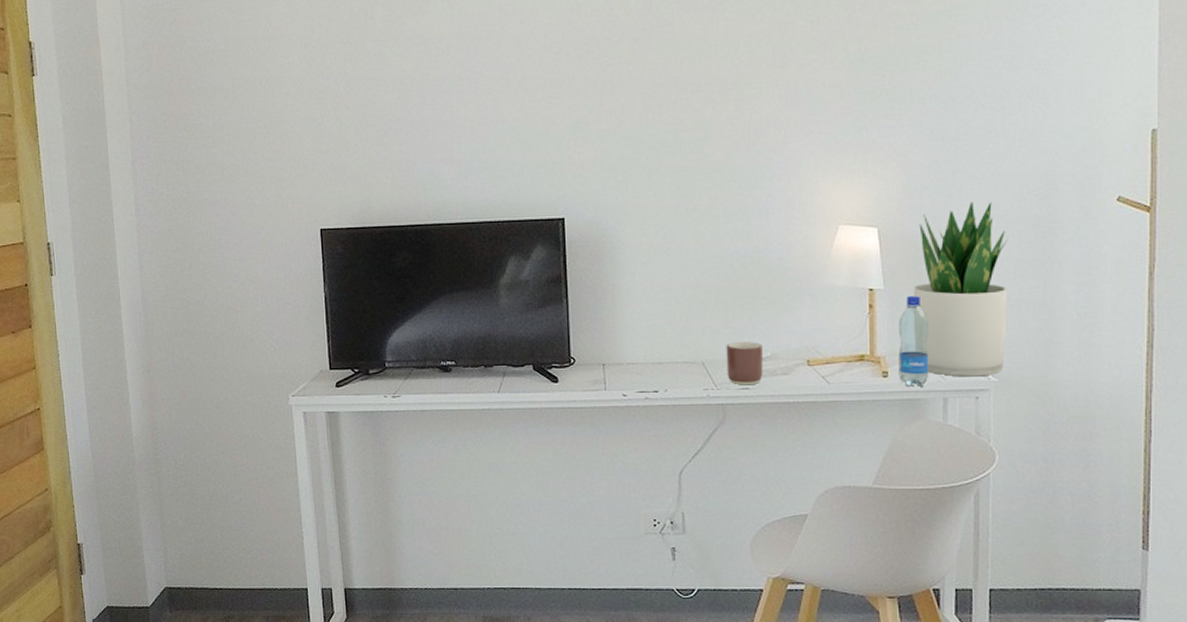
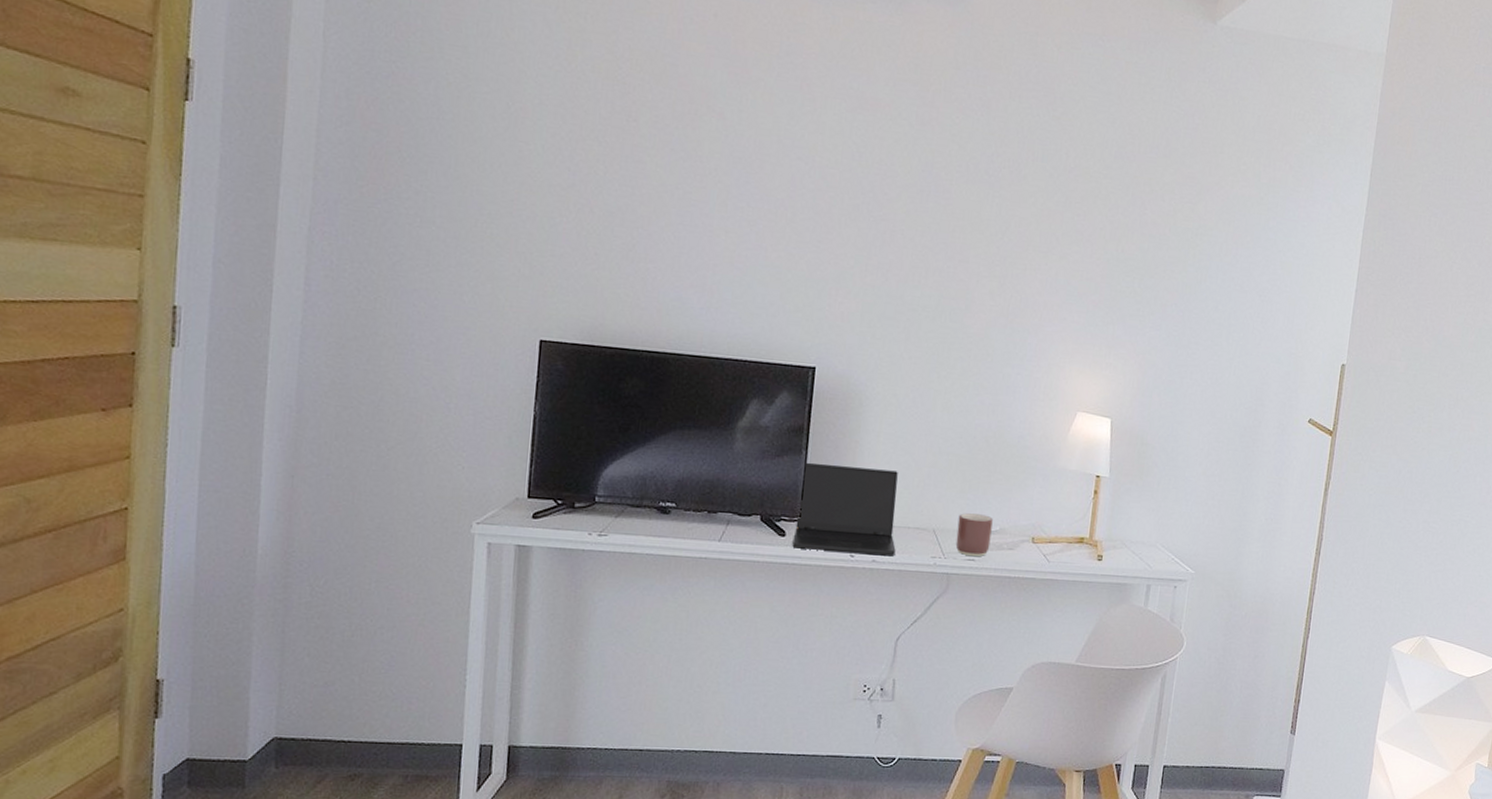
laptop: none [566,308,667,393] -> present [792,462,898,555]
bottle: present [898,295,929,387] -> none [1111,485,1144,572]
planter: present [914,202,1008,377] -> none [1134,407,1219,568]

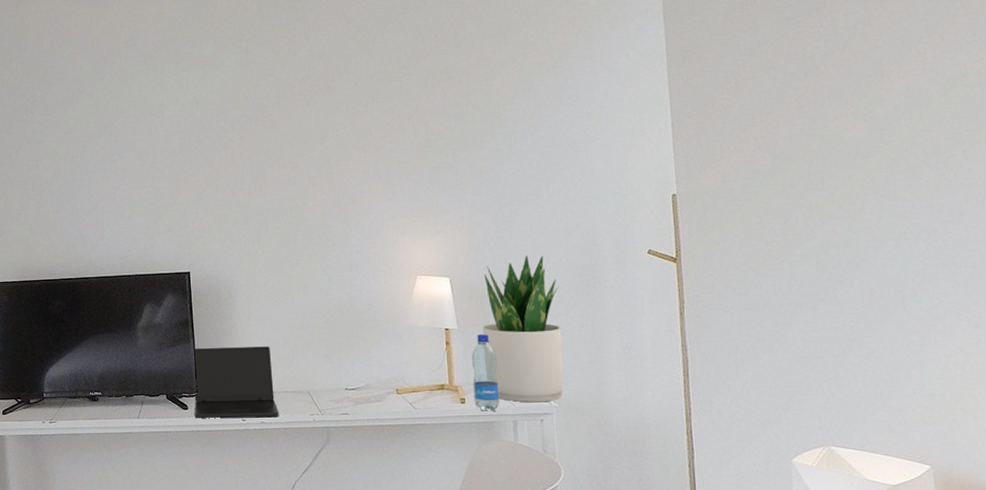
mug: present [955,513,993,557] -> none [327,374,360,411]
bottle: none [1111,485,1144,572] -> present [471,333,500,411]
planter: none [1134,407,1219,568] -> present [483,256,564,403]

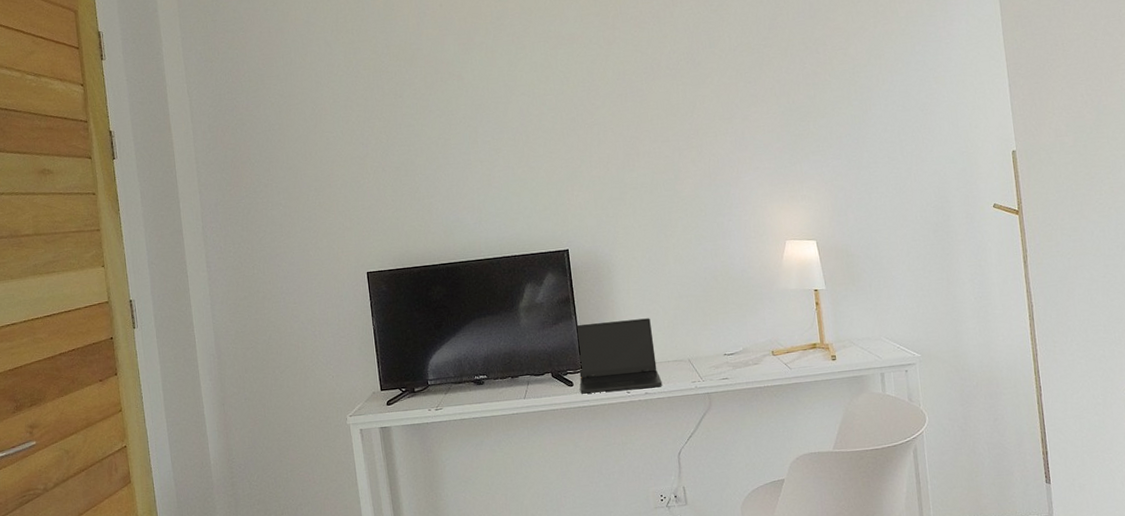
bottle: present [471,333,500,411] -> none [840,292,868,366]
planter: present [483,256,564,403] -> none [847,215,924,355]

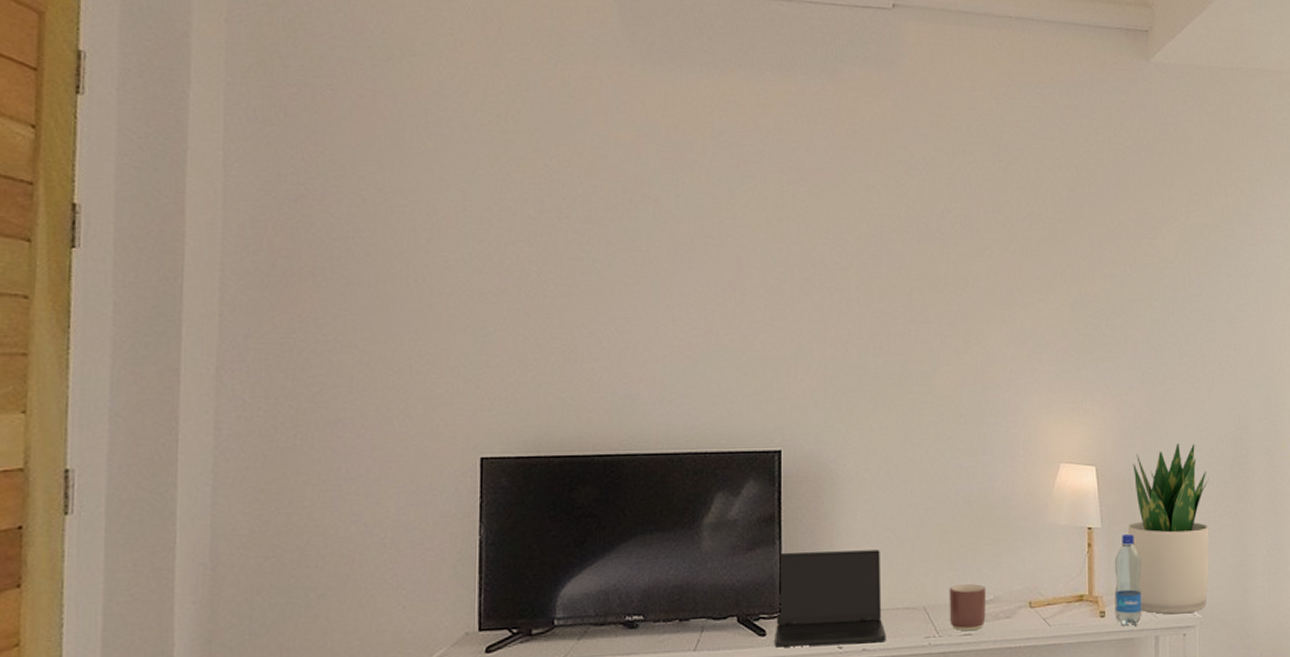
mug: none [706,339,738,376] -> present [949,584,986,631]
bottle: none [840,292,868,366] -> present [1114,533,1142,626]
planter: none [847,215,924,355] -> present [1128,443,1210,615]

